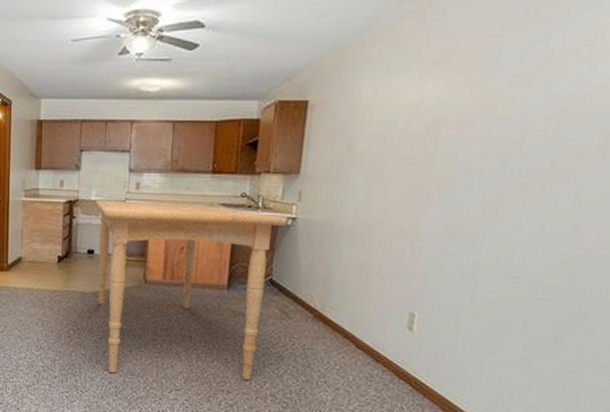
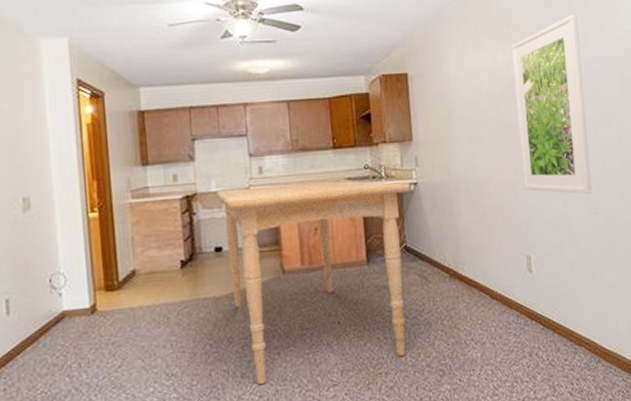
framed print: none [424,38,556,259] -> present [511,14,592,194]

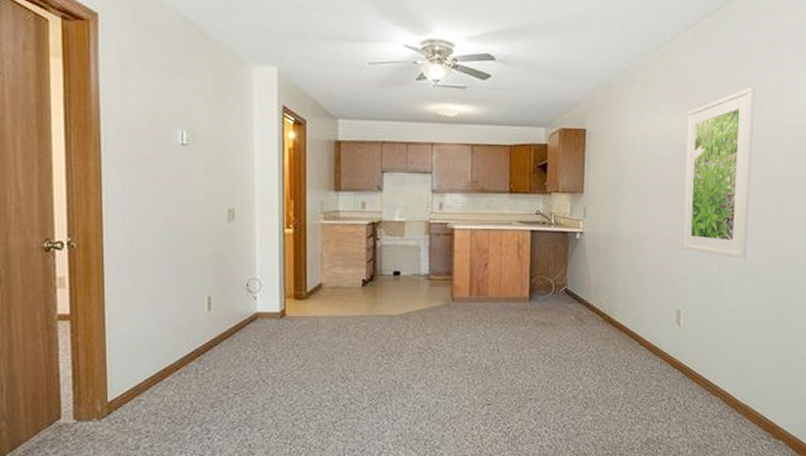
dining table: present [215,181,411,385] -> none [399,220,577,397]

